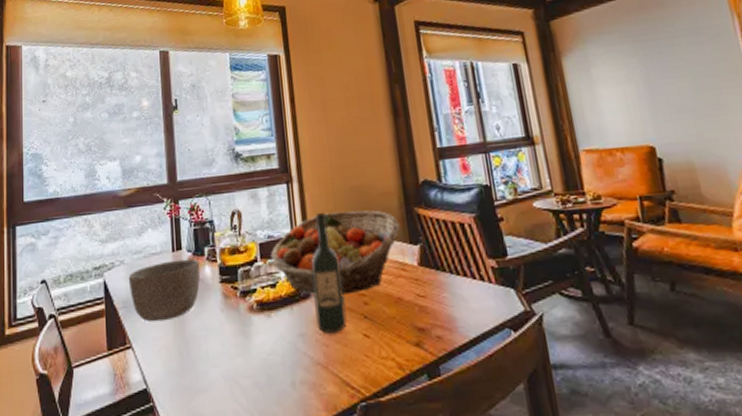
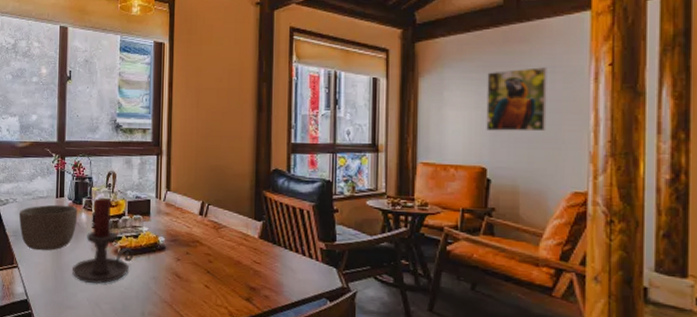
candle holder: none [200,243,274,354] -> present [72,197,134,284]
fruit basket: present [270,210,400,295] -> none [136,184,248,253]
wine bottle: present [311,212,347,333] -> none [168,183,194,281]
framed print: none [631,30,707,105] -> present [486,67,547,132]

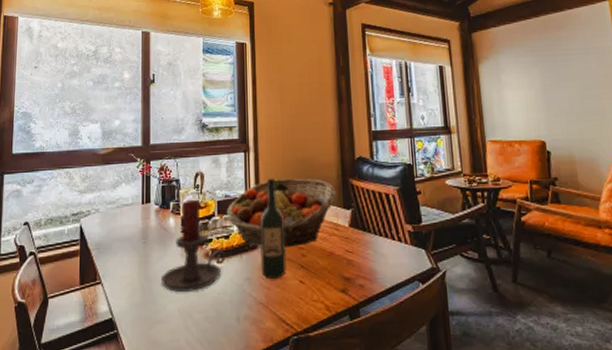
bowl: present [18,204,78,251] -> none [101,211,165,263]
fruit basket: none [136,184,248,253] -> present [226,178,336,248]
wine bottle: none [168,183,194,281] -> present [260,178,287,279]
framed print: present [486,67,547,132] -> none [535,49,589,108]

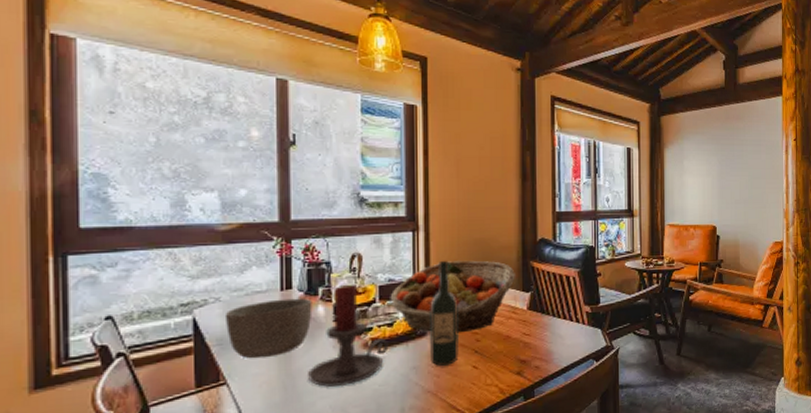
bowl: none [101,211,165,263] -> present [224,298,313,359]

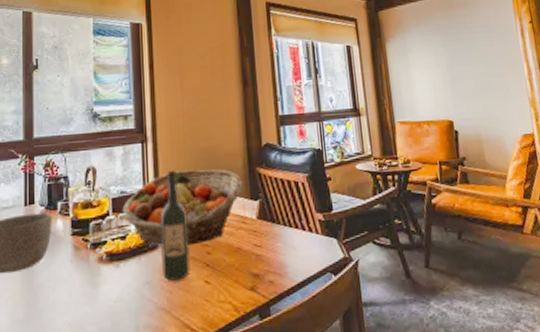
candle holder: present [308,284,389,387] -> none [48,197,122,303]

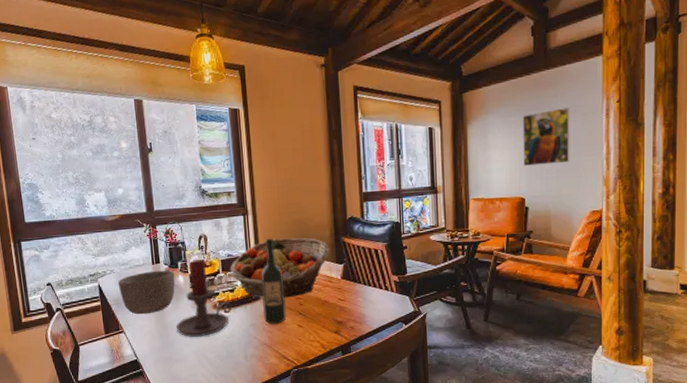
candle holder: none [48,197,122,303] -> present [176,259,232,337]
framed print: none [440,27,494,87] -> present [522,107,570,166]

